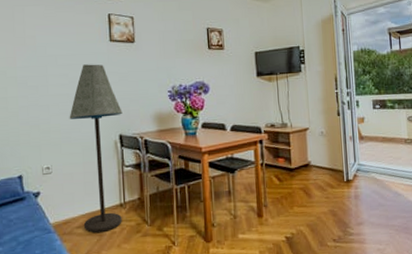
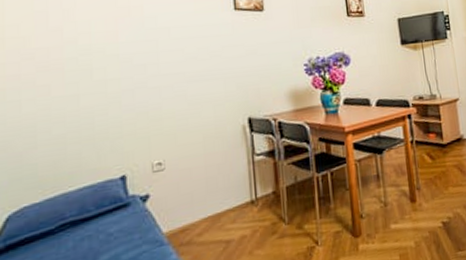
floor lamp: present [69,64,123,233] -> none [186,36,254,240]

